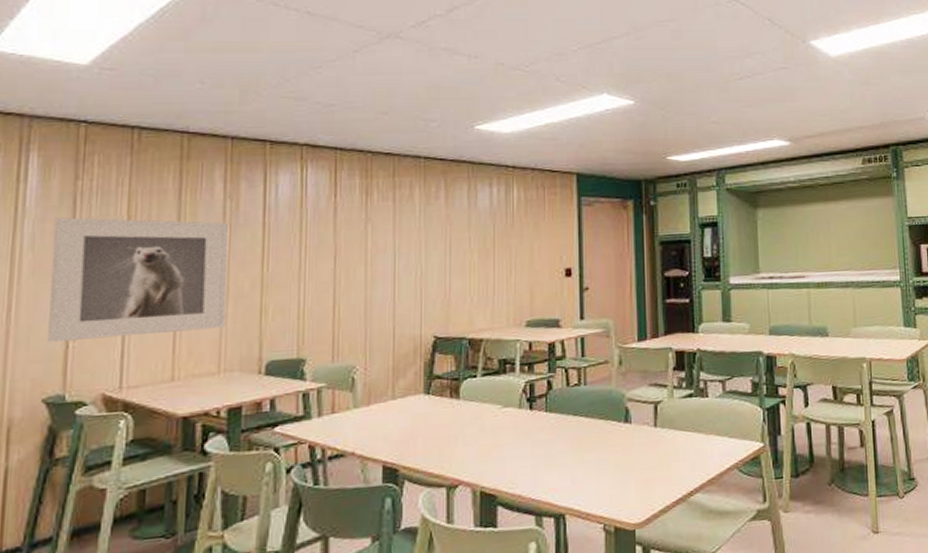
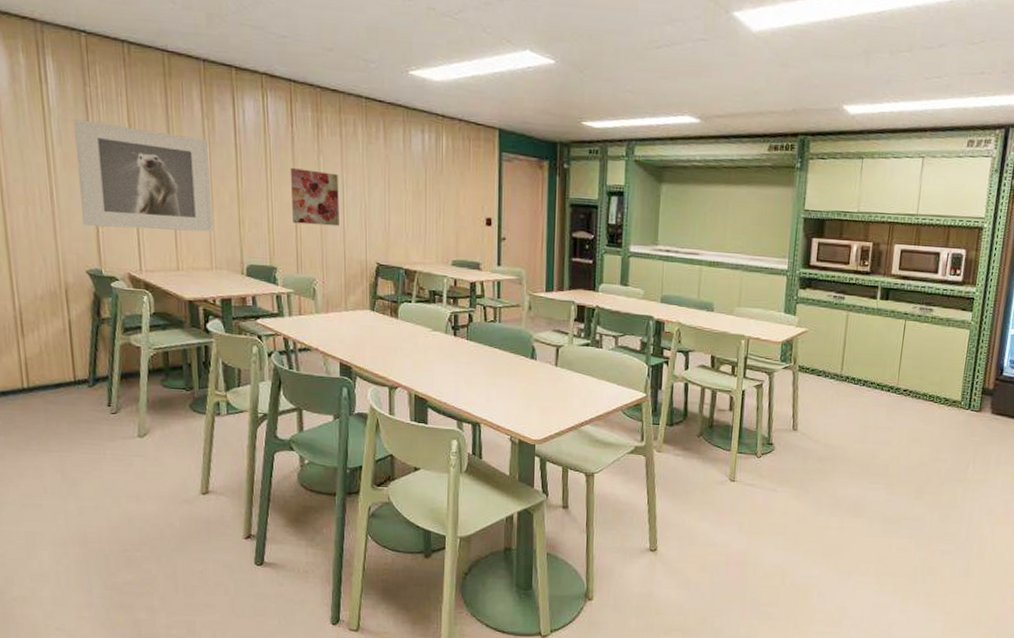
wall art: none [329,241,389,304] -> present [290,168,339,227]

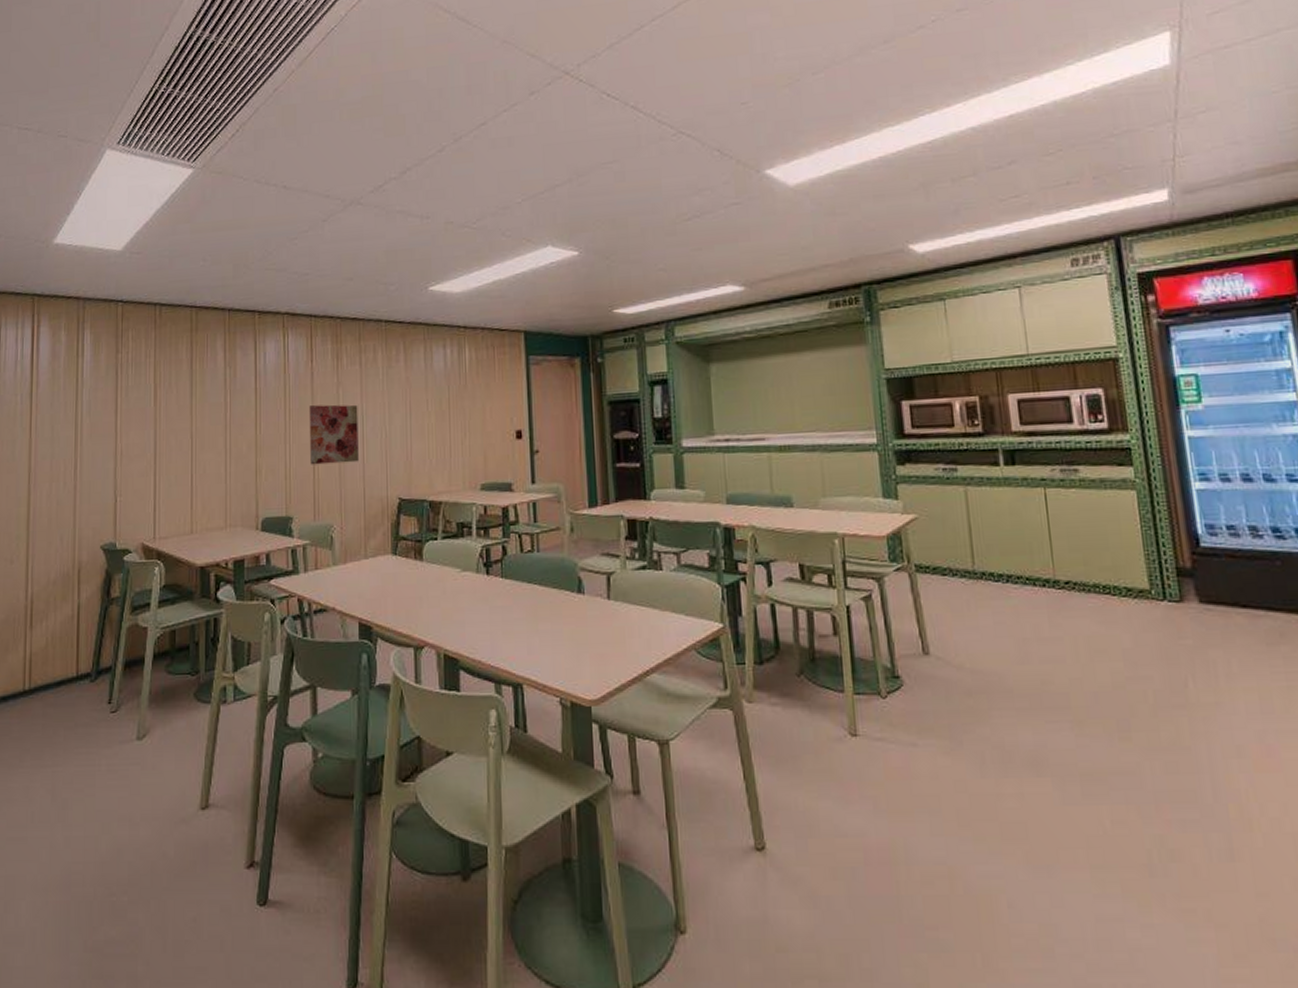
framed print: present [73,119,213,232] -> none [102,386,230,497]

